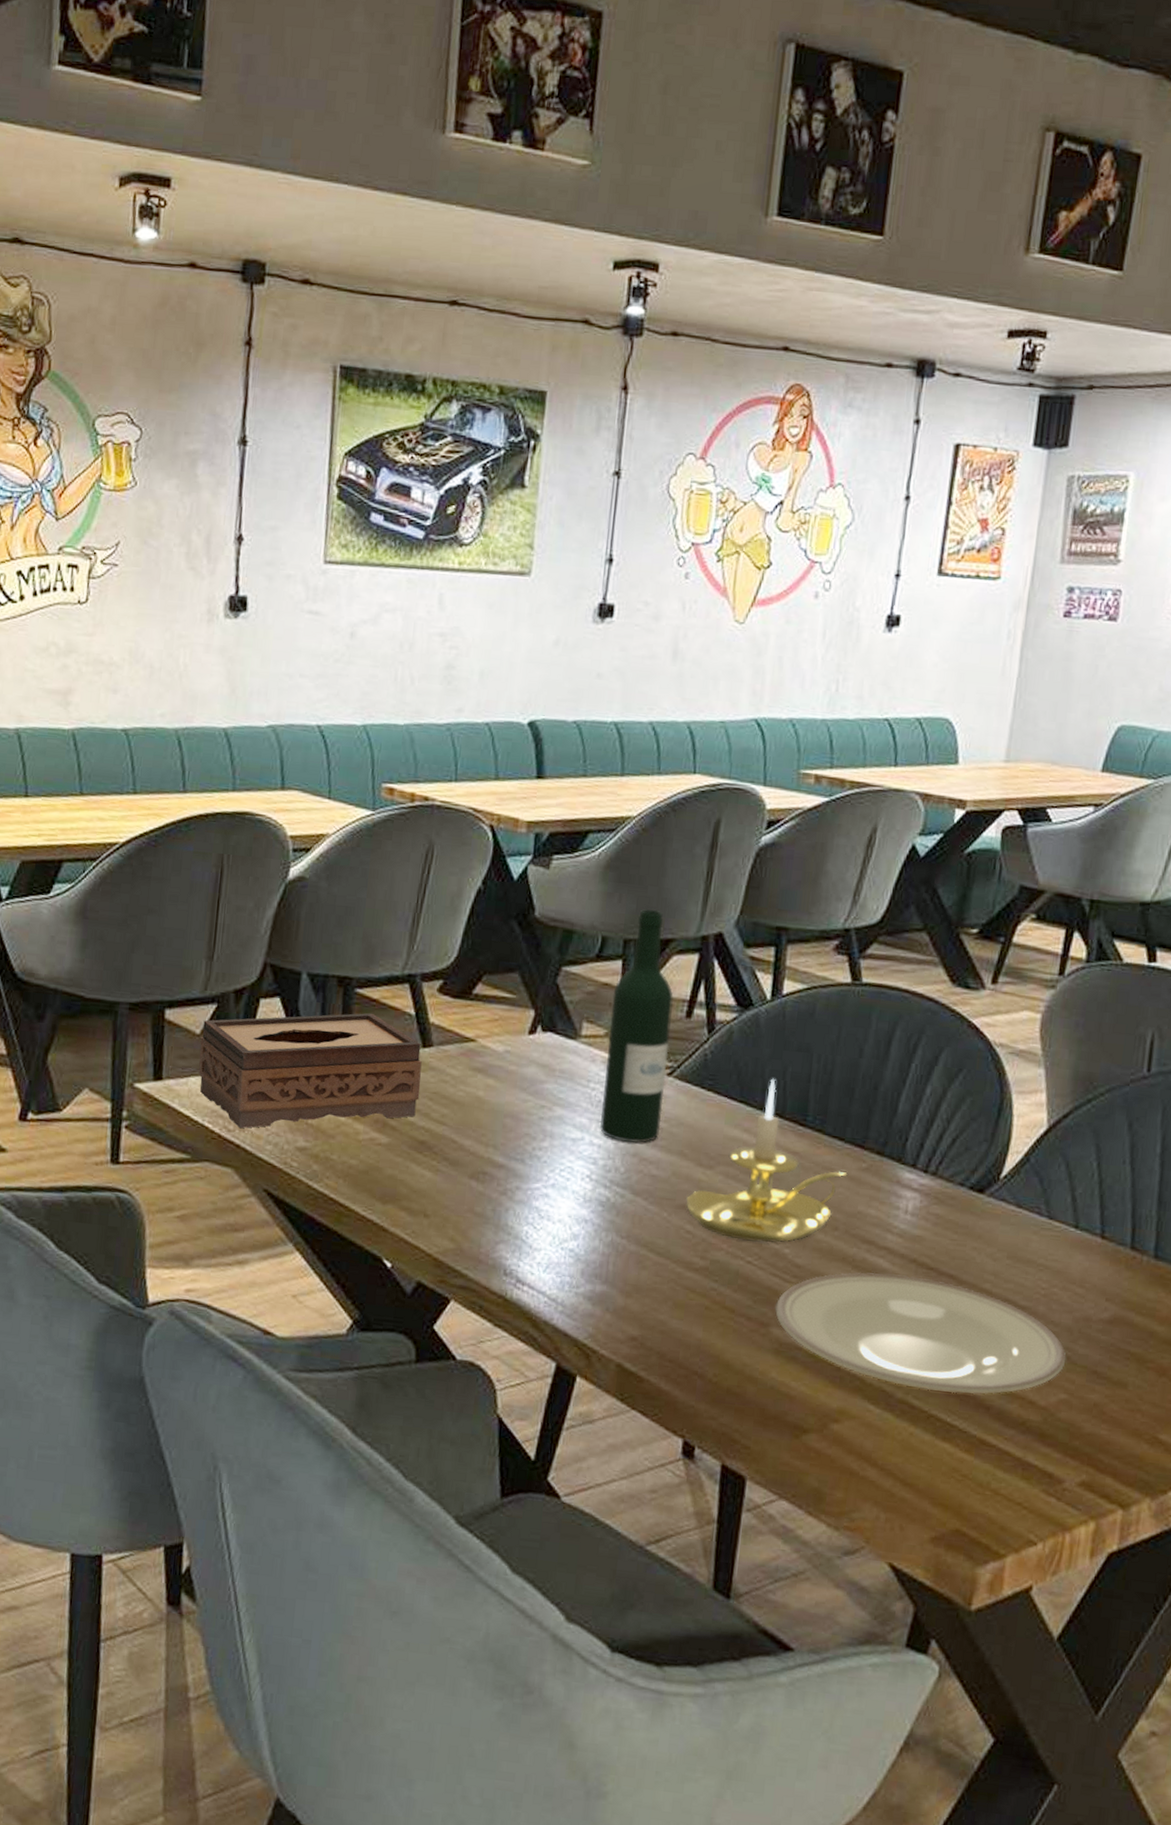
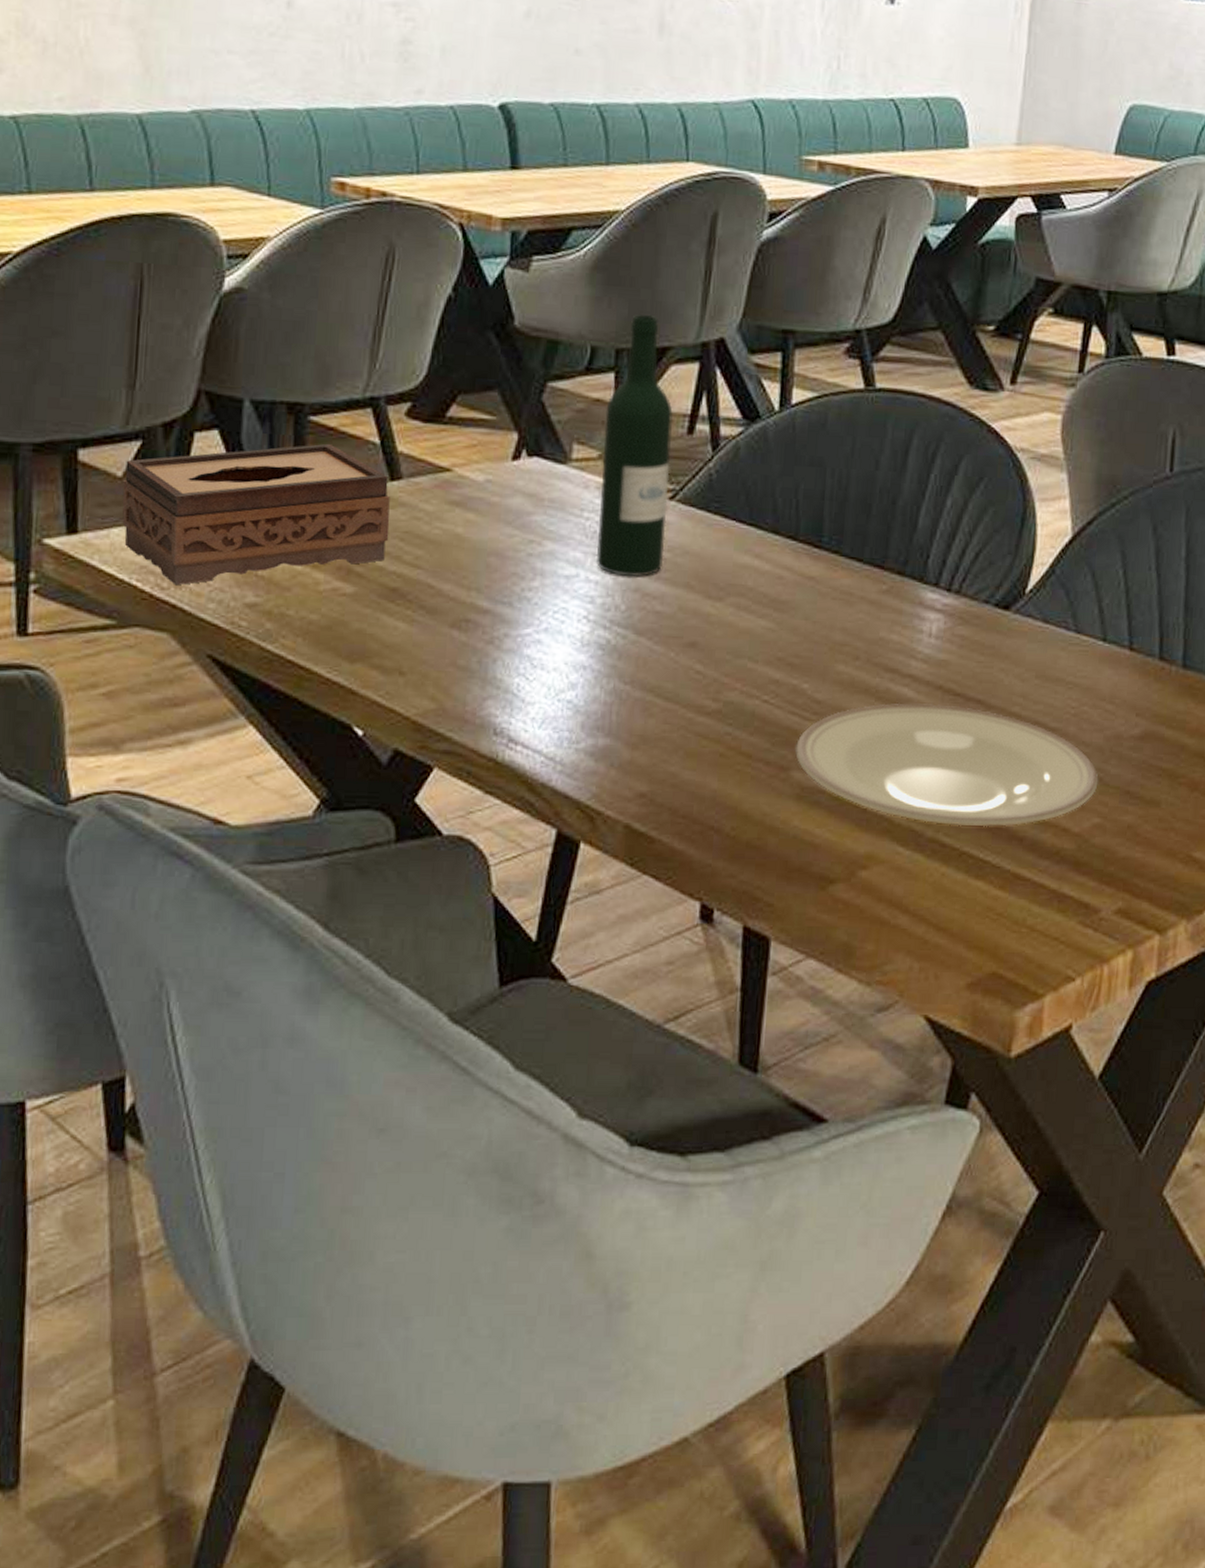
candle holder: present [686,1078,849,1243] -> none [694,497,869,678]

